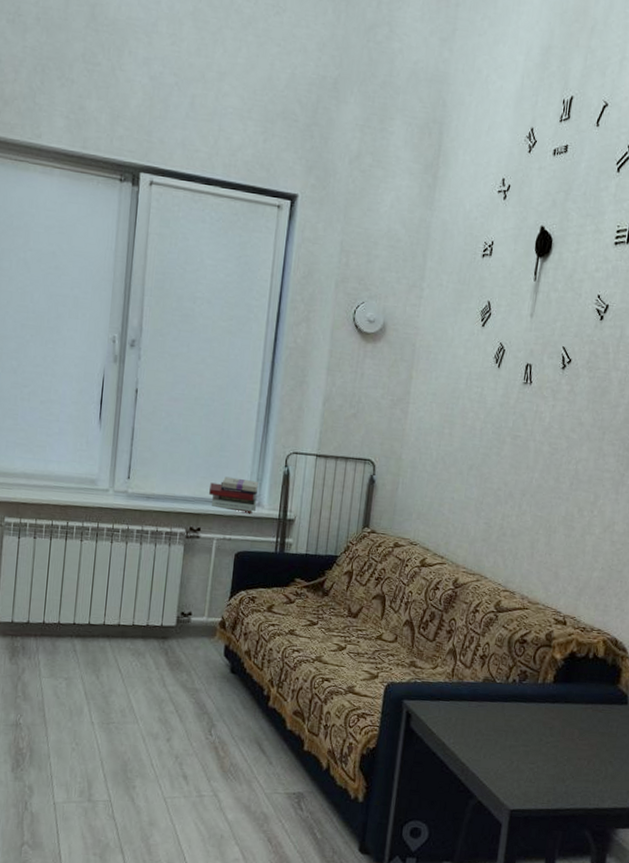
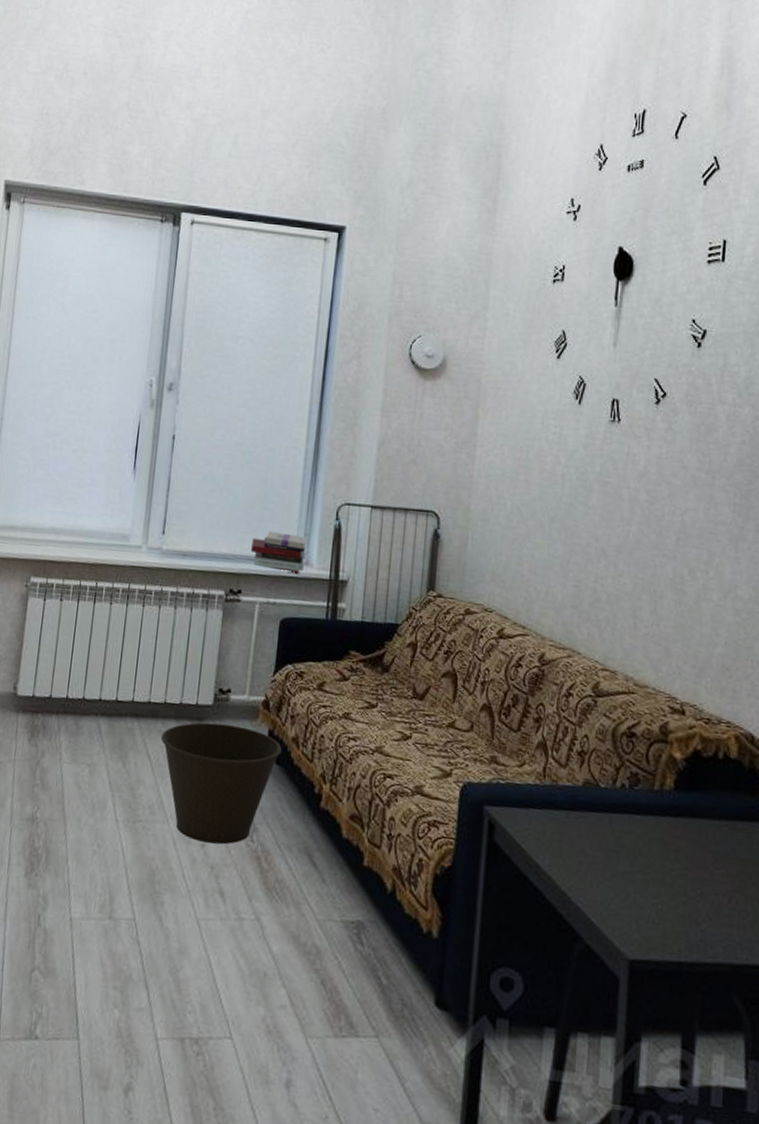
basket: none [130,640,236,739] -> present [160,722,282,845]

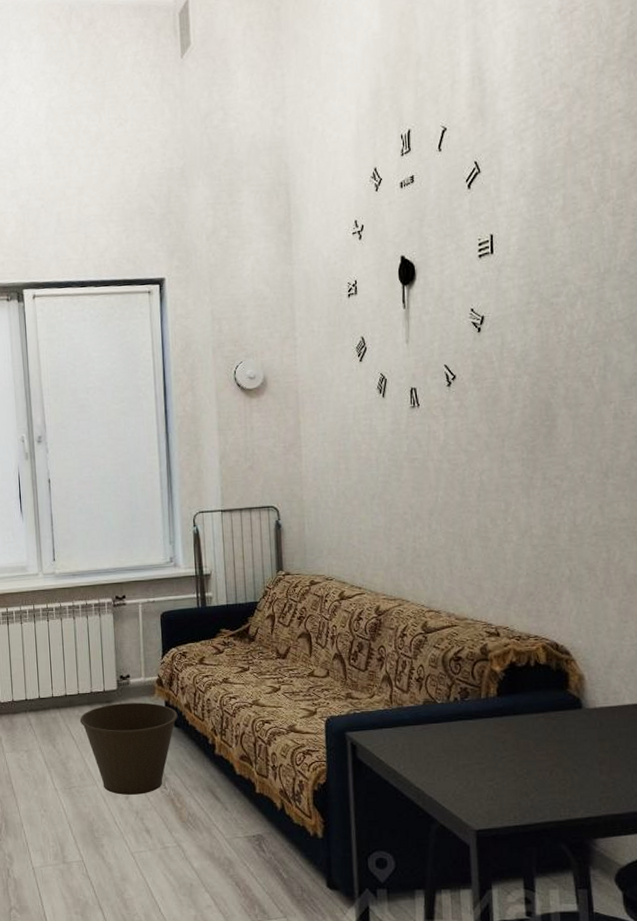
books: present [251,531,307,574] -> none [128,544,174,576]

